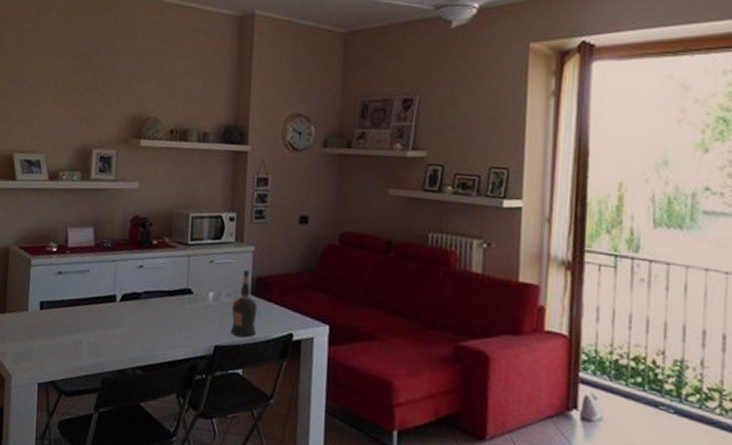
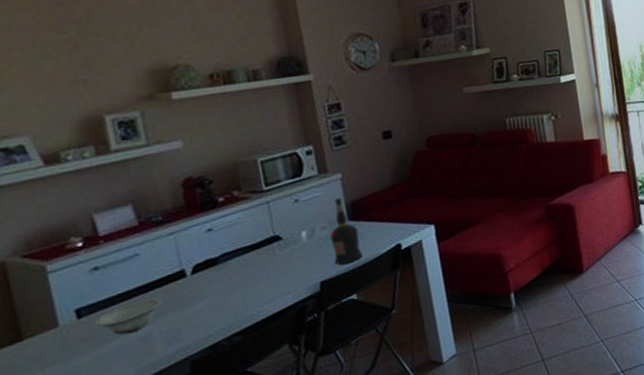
bowl: none [48,310,95,336] -> present [93,298,162,335]

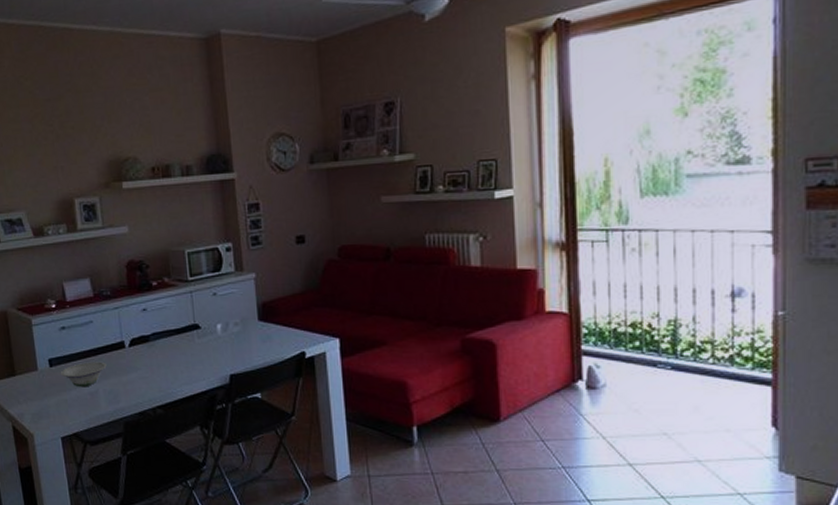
liquor bottle: present [330,198,363,265] -> none [241,298,269,362]

